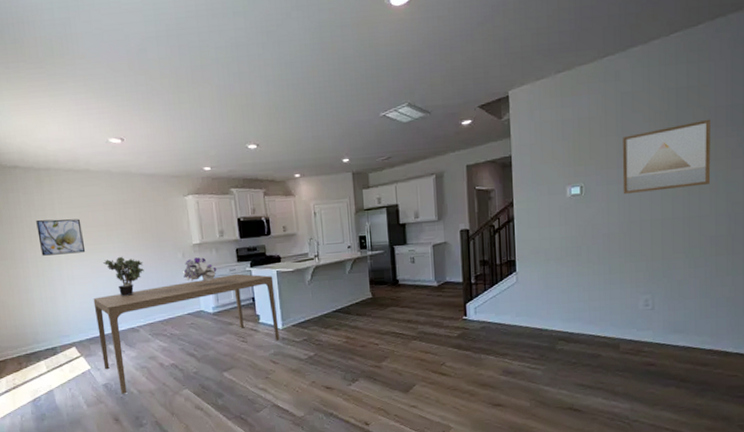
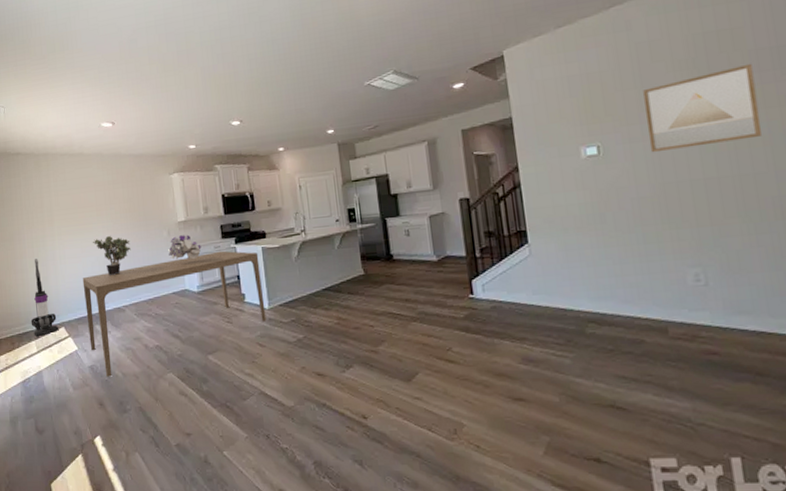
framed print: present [36,219,86,256] -> none [34,200,77,237]
vacuum cleaner: none [38,278,70,356] -> present [31,259,59,336]

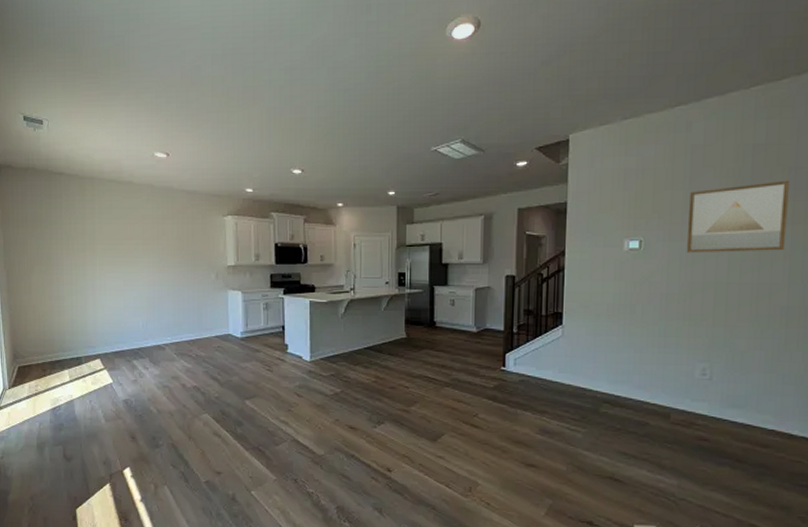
vacuum cleaner: present [31,259,59,336] -> none [64,287,94,365]
dining table: present [82,251,266,377] -> none [122,300,307,412]
potted plant: present [93,235,131,275] -> none [136,271,176,312]
bouquet: present [167,234,202,260] -> none [214,280,249,305]

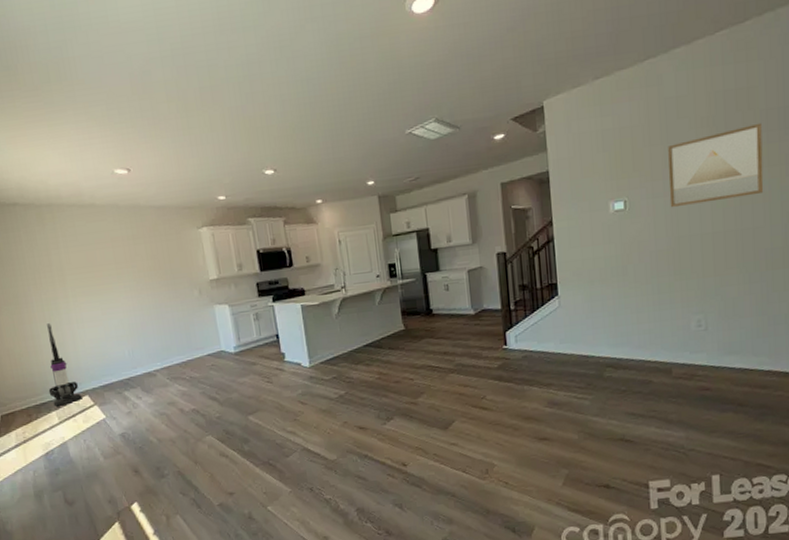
vacuum cleaner: none [64,287,94,365] -> present [47,323,82,406]

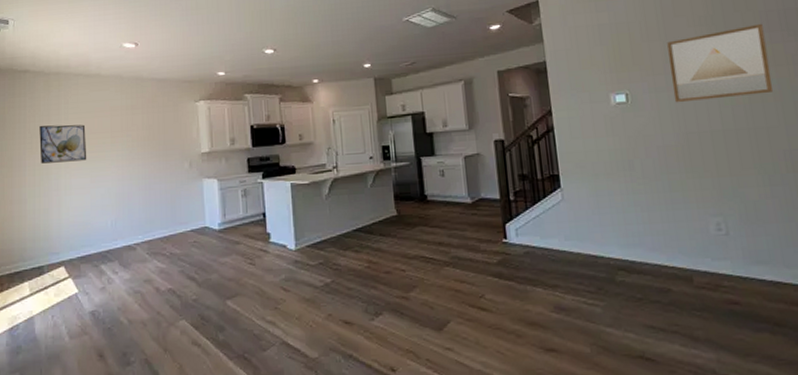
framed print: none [40,257,95,299] -> present [39,124,87,164]
vacuum cleaner: present [47,323,82,406] -> none [25,188,58,276]

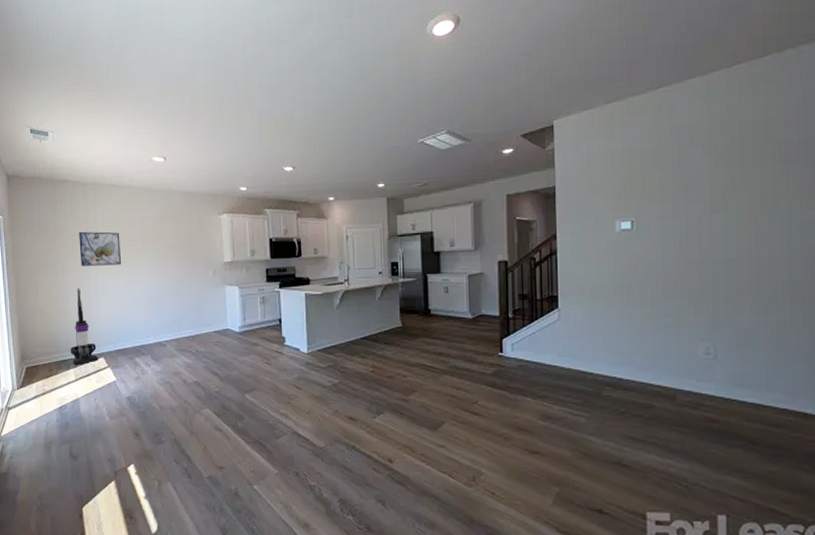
vacuum cleaner: none [25,188,58,276] -> present [70,288,98,364]
wall art: present [667,23,773,103] -> none [679,154,782,232]

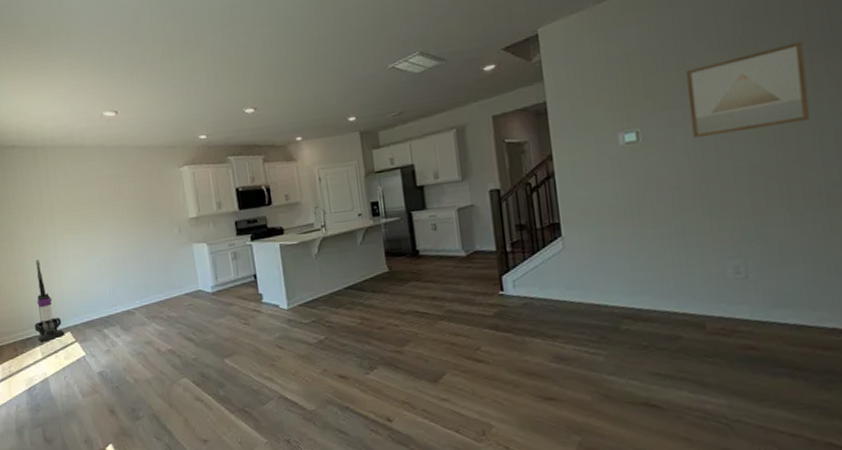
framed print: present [79,231,122,266] -> none [32,196,81,236]
wall art: none [679,154,782,232] -> present [686,41,811,139]

